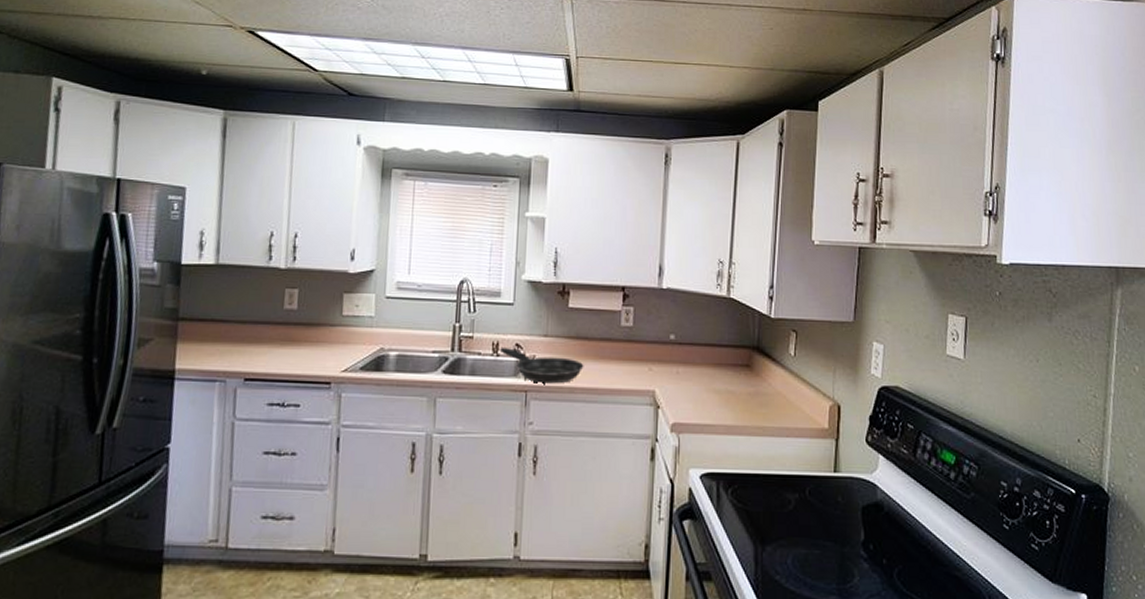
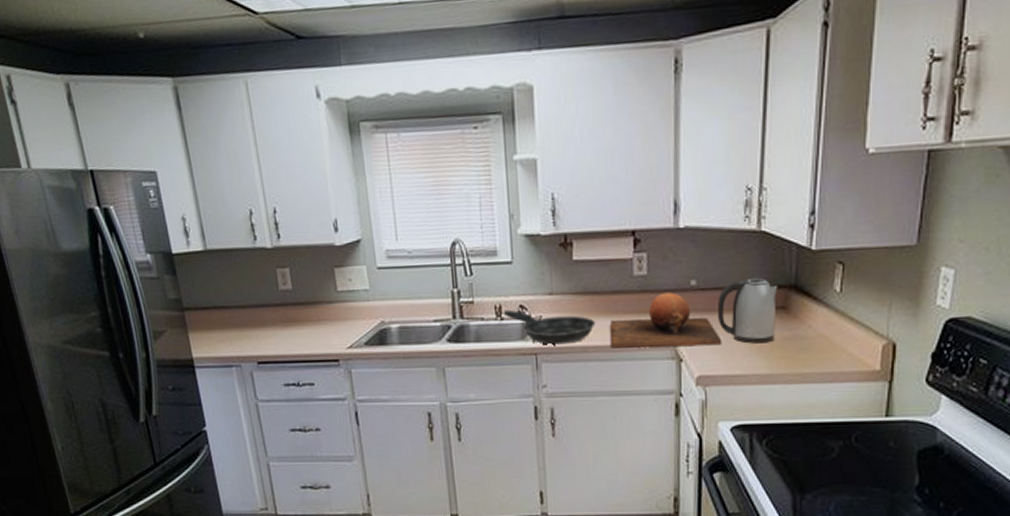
chopping board: none [597,343,695,395] -> present [610,292,722,348]
kettle: none [692,337,744,397] -> present [718,277,778,344]

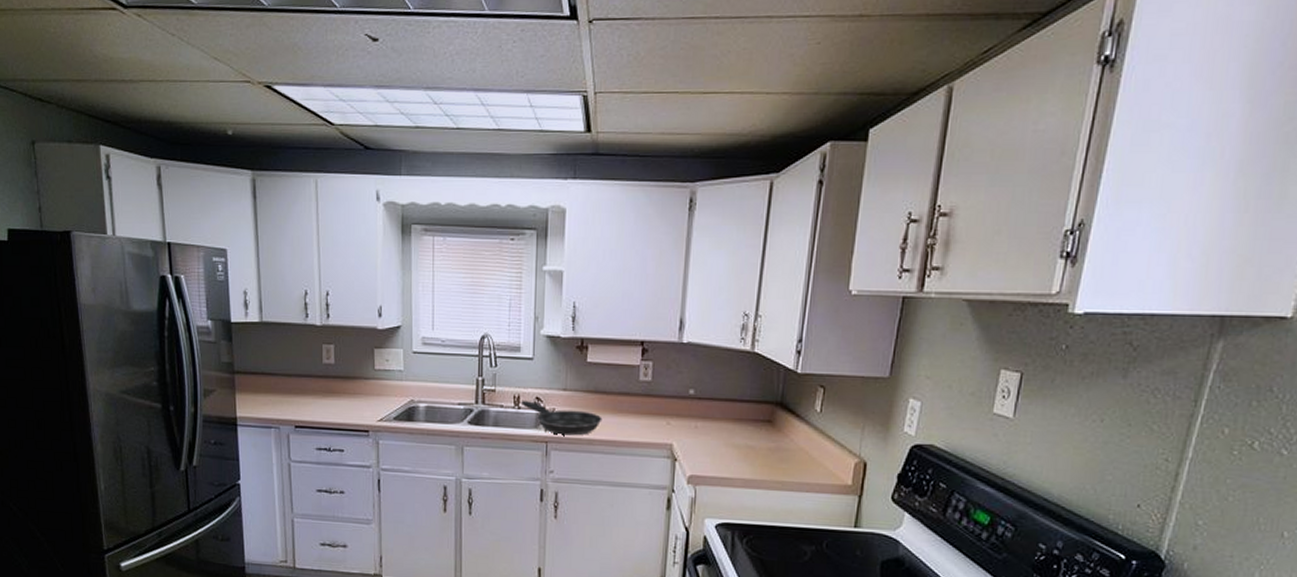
chopping board: present [610,292,722,348] -> none [615,398,714,449]
kettle: present [718,277,778,344] -> none [711,392,766,452]

